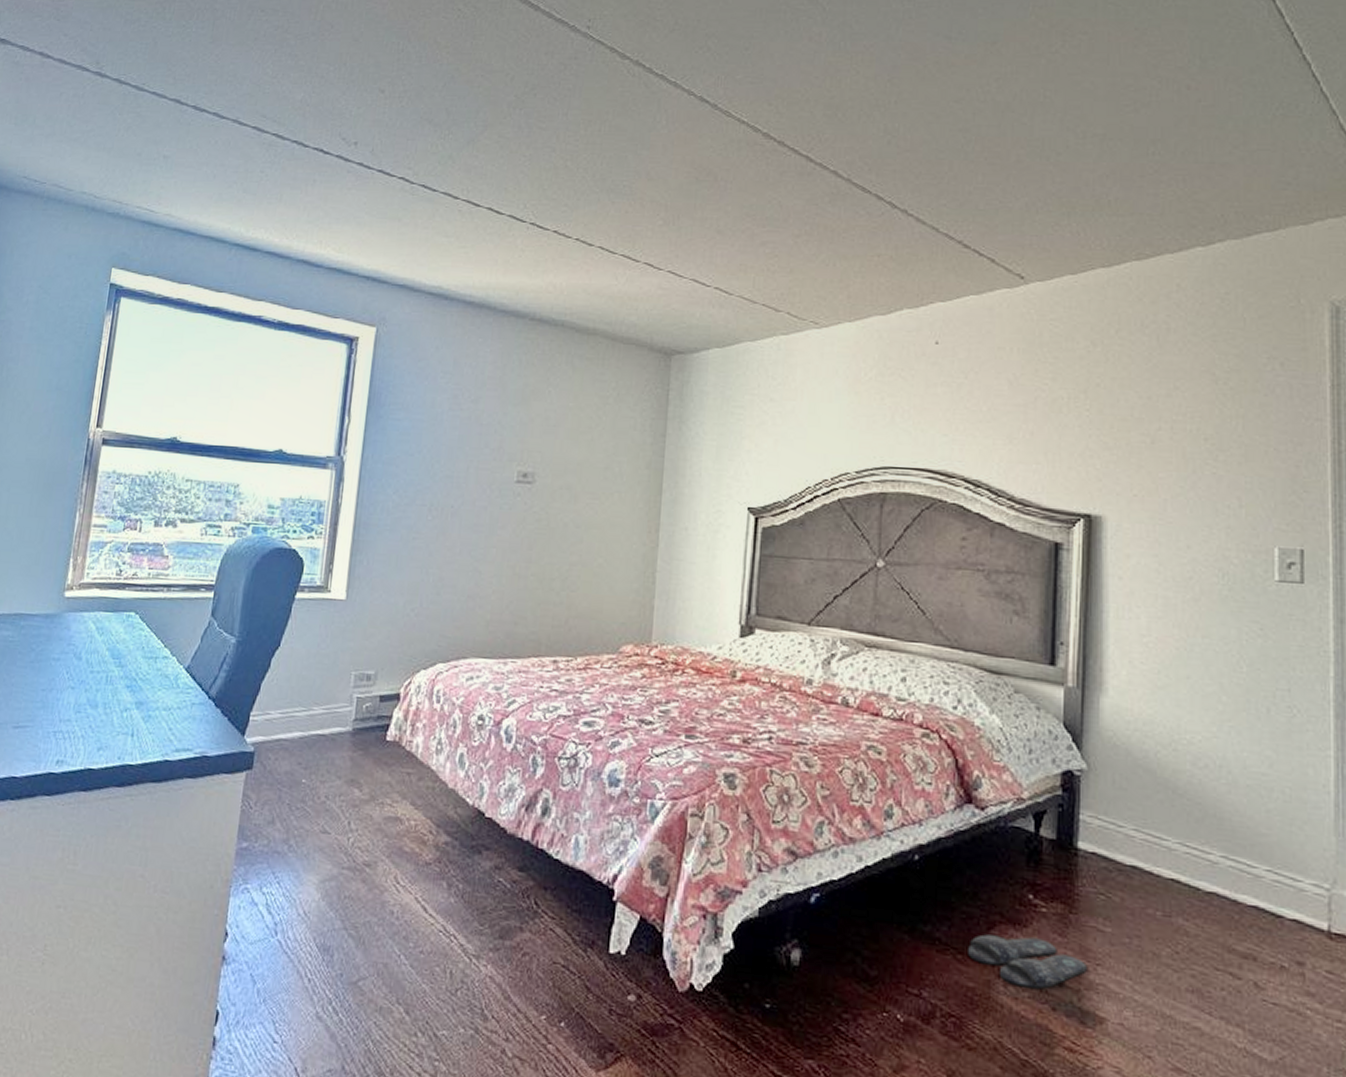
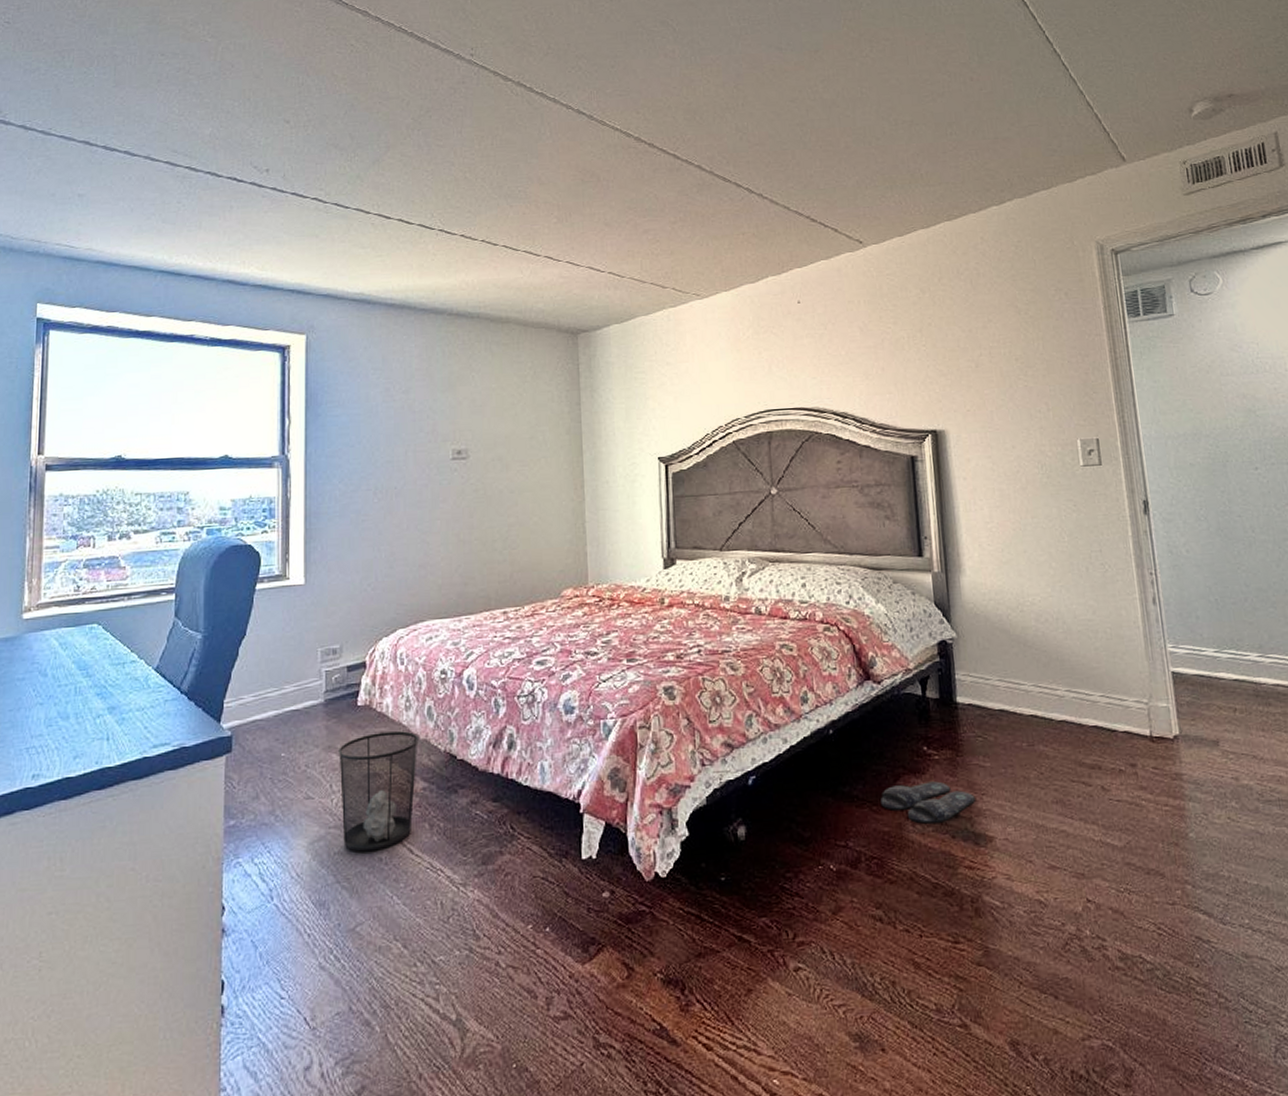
waste bin: none [355,773,448,903] -> present [339,731,420,852]

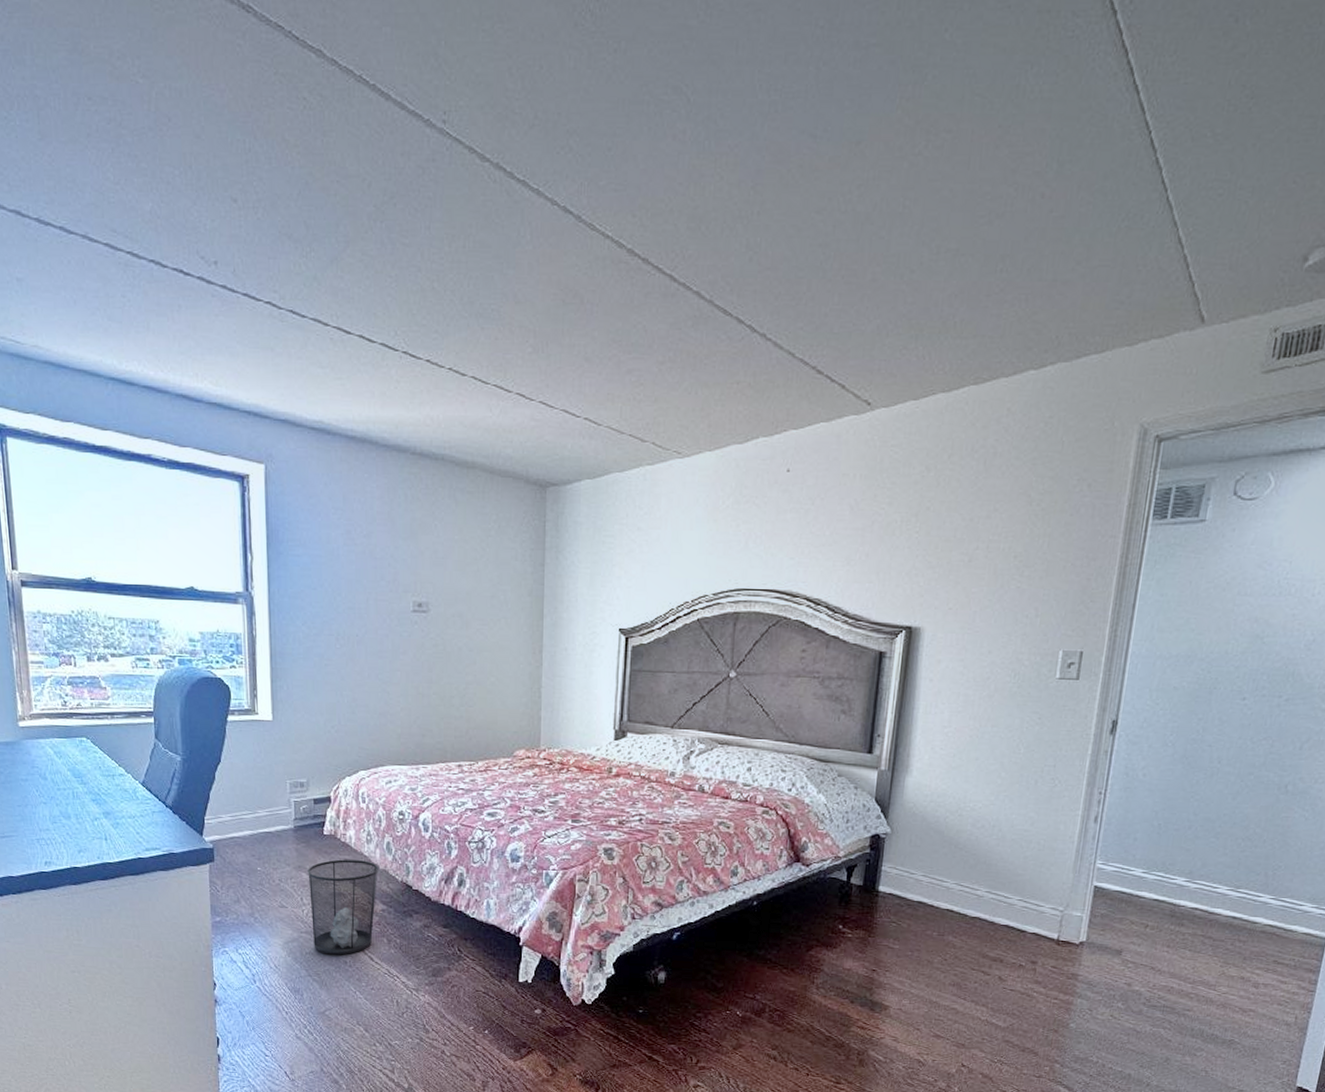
slippers: present [881,781,975,824] -> none [791,954,879,989]

